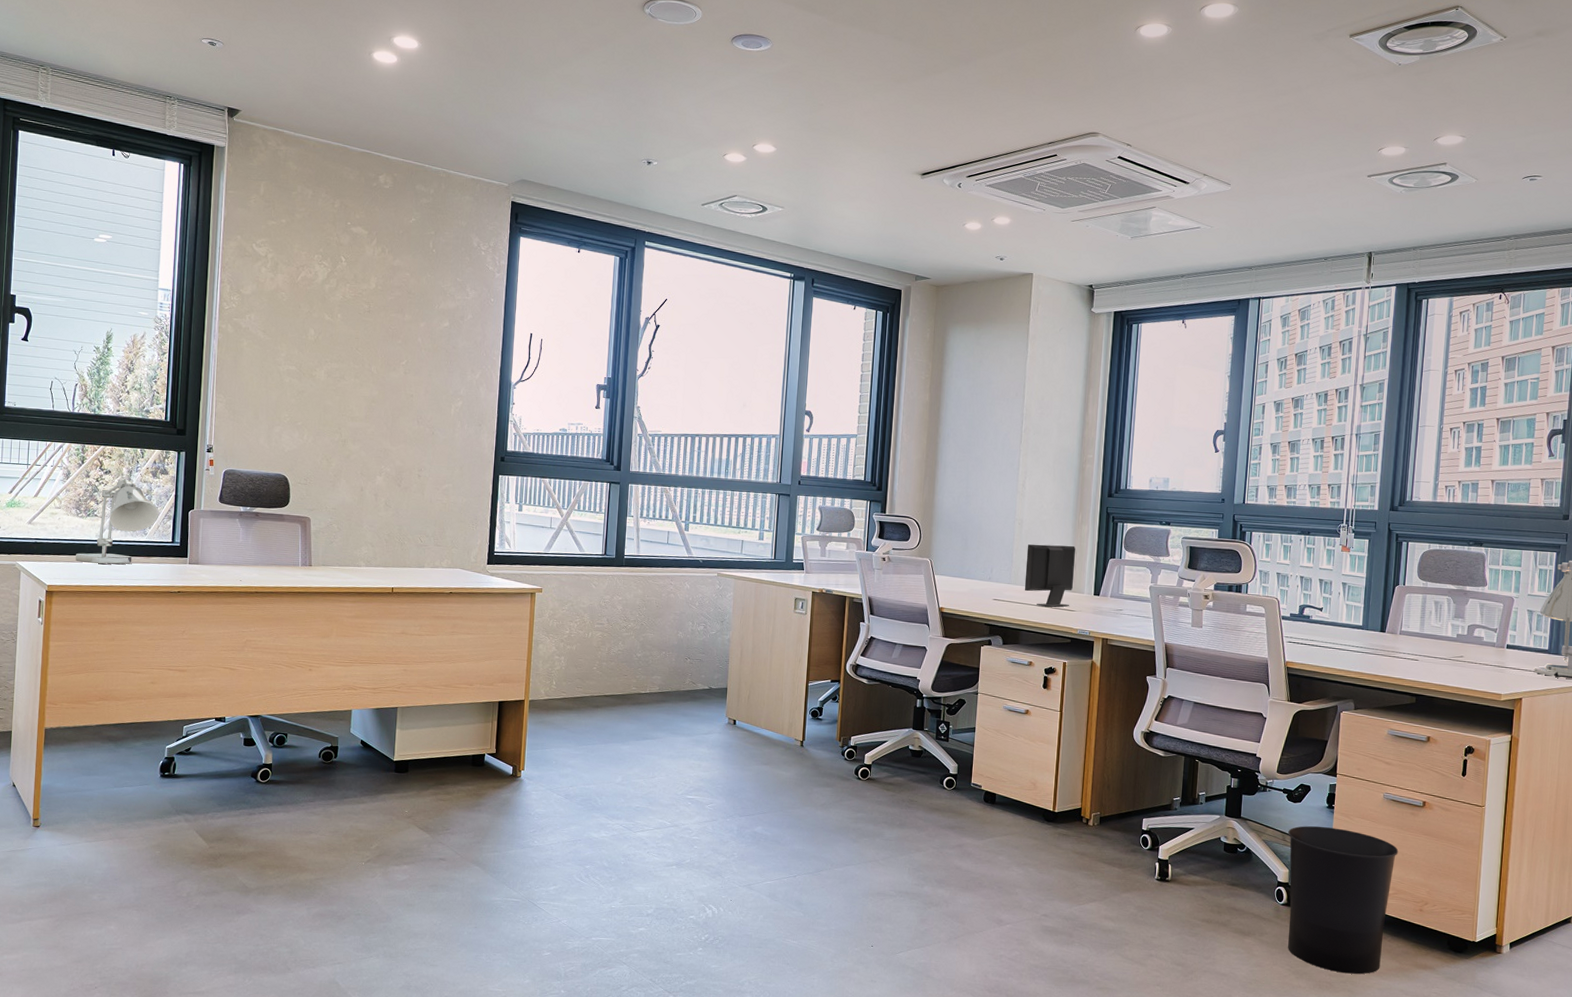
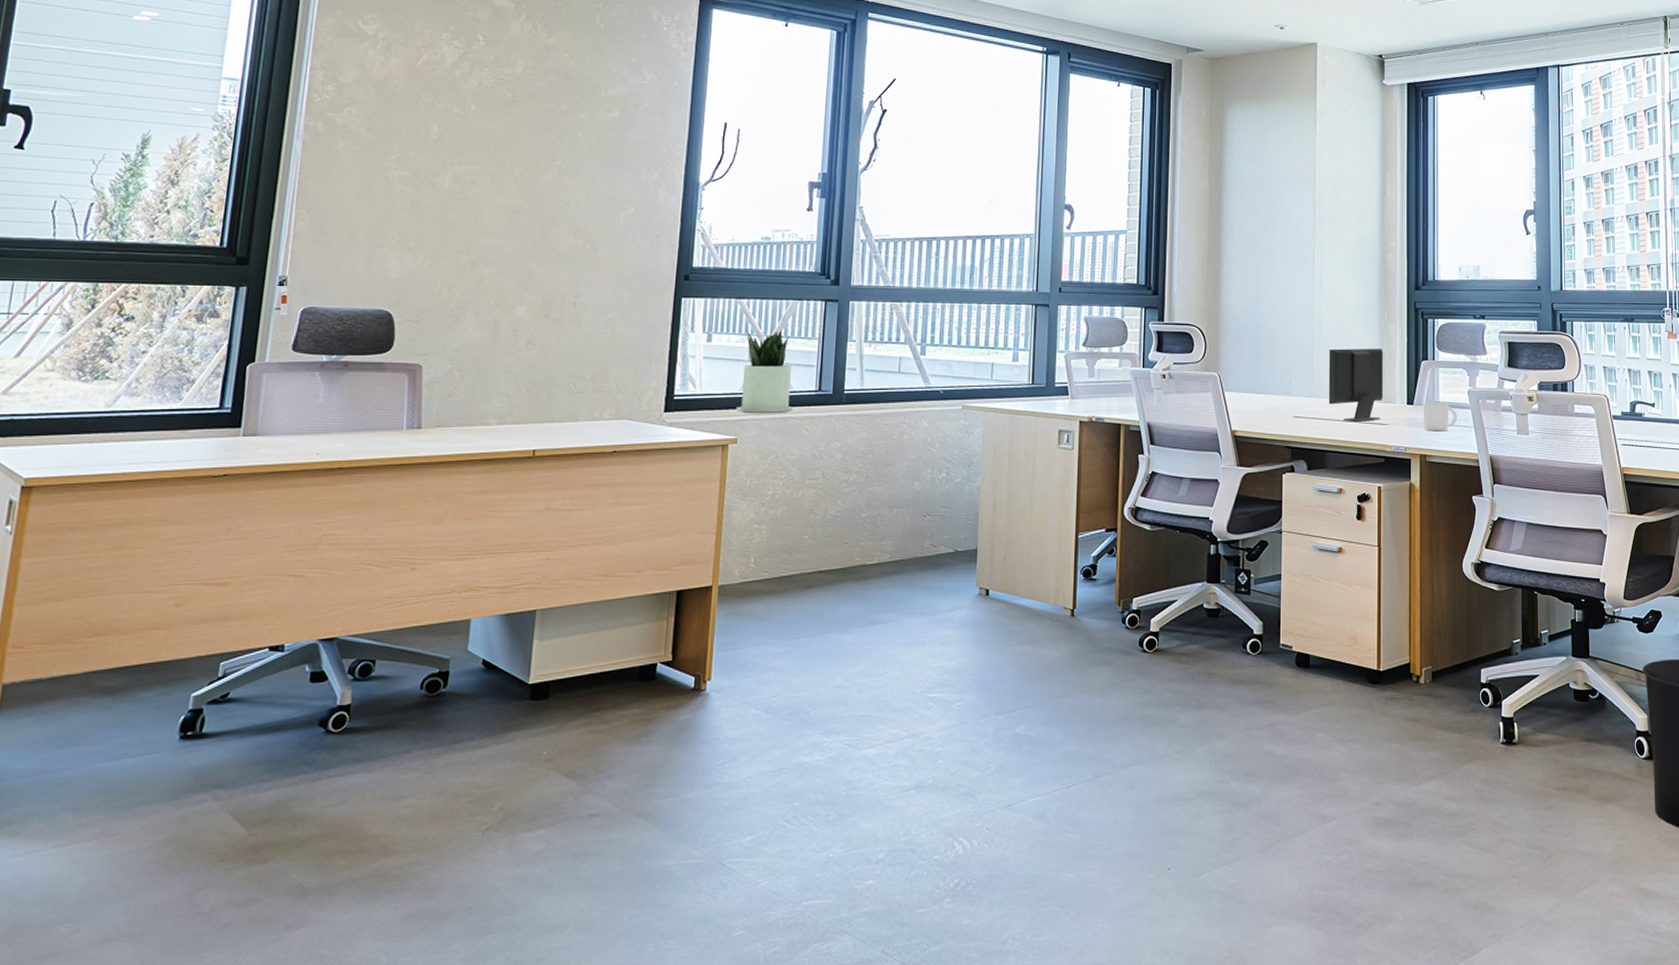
desk lamp: present [75,479,160,565] -> none [70,326,204,445]
planter: none [541,504,585,572] -> present [735,330,794,414]
mug: none [1107,594,1139,620] -> present [1424,402,1457,432]

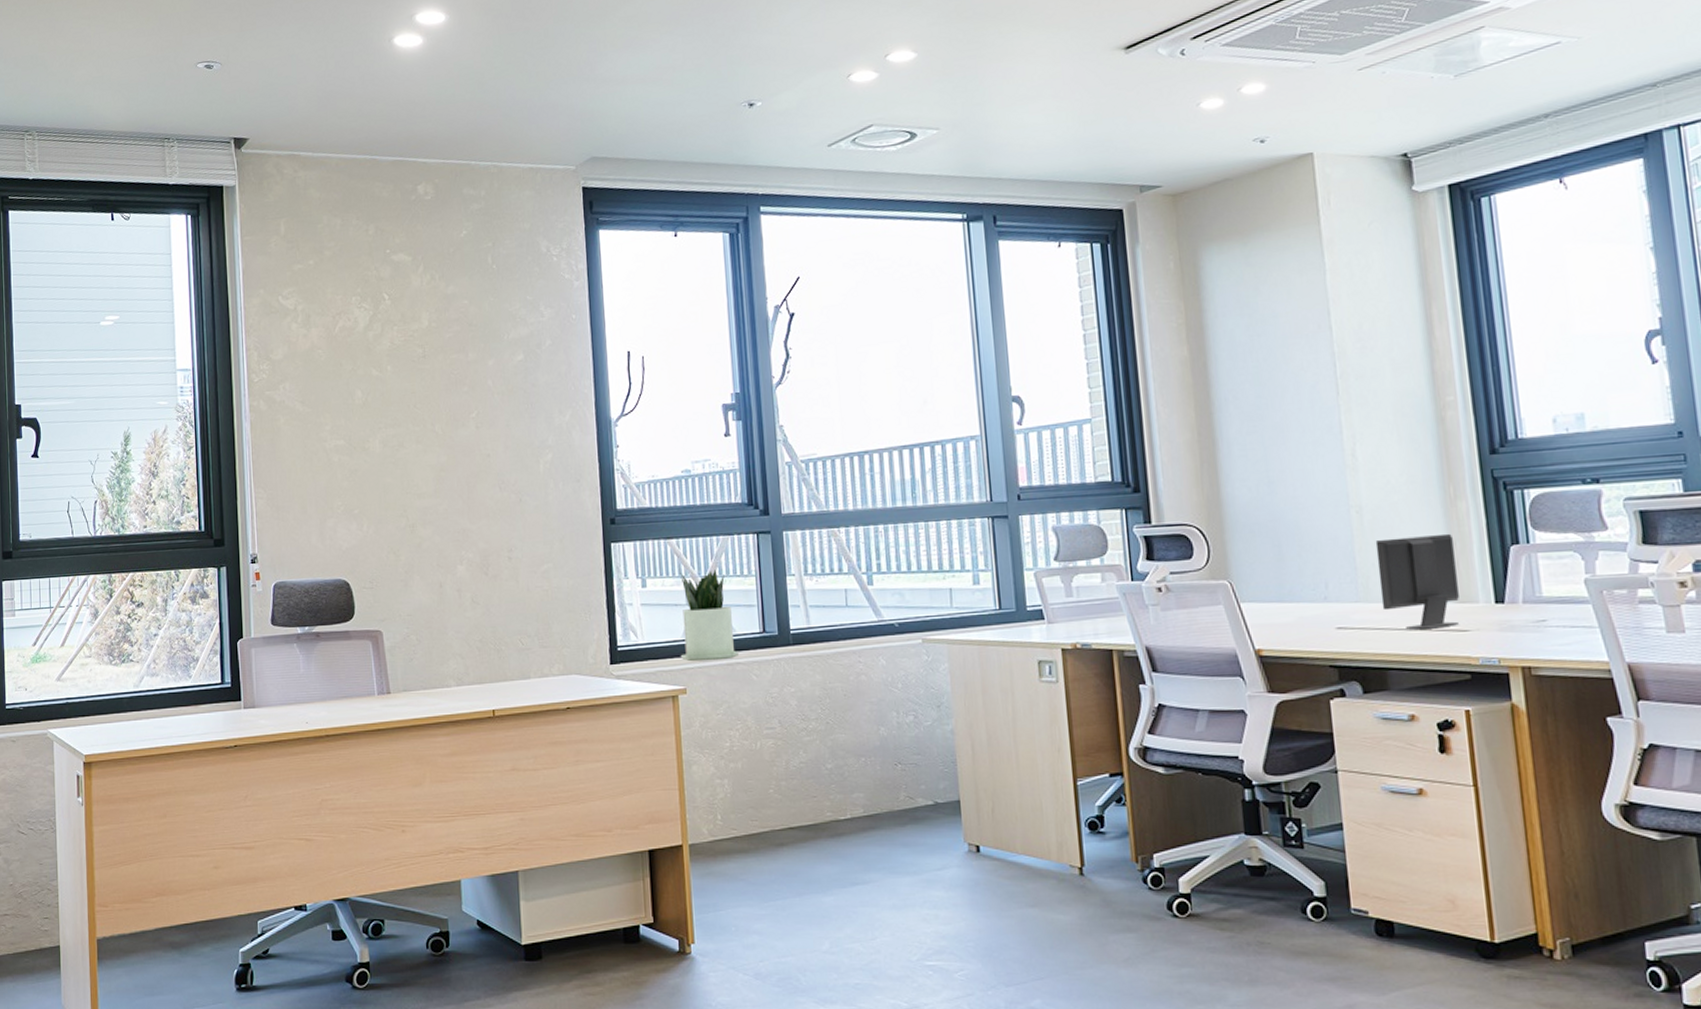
mug: present [1424,402,1457,432] -> none [1519,597,1573,636]

